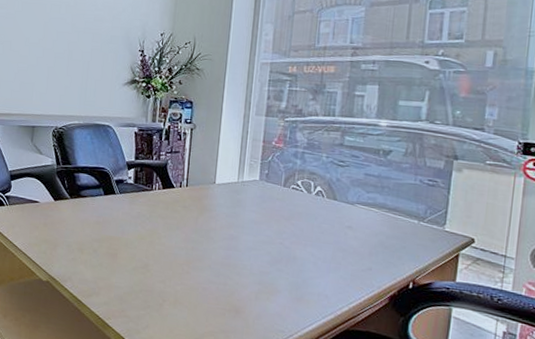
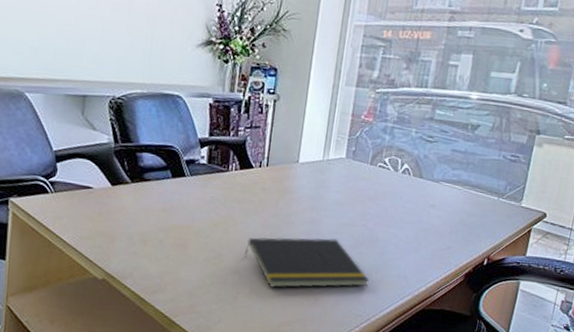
notepad: none [168,250,290,302] -> present [243,237,370,288]

